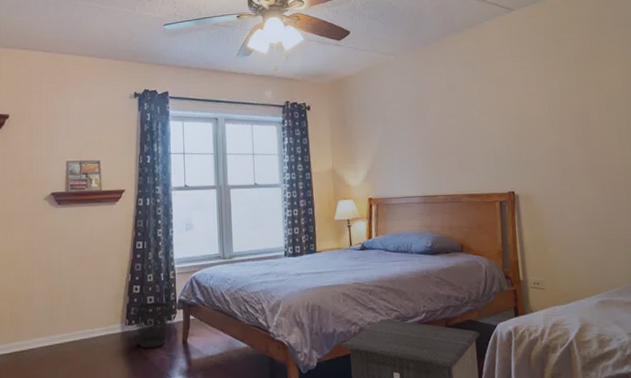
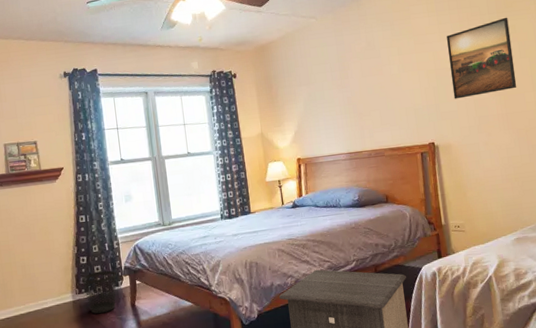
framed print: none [530,67,604,148] -> present [447,17,517,99]

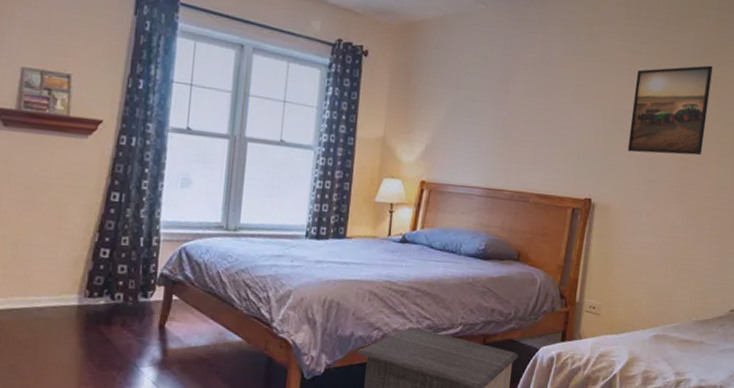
wastebasket: present [82,270,117,314] -> none [97,272,147,330]

